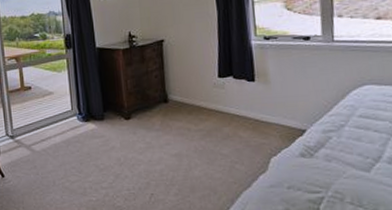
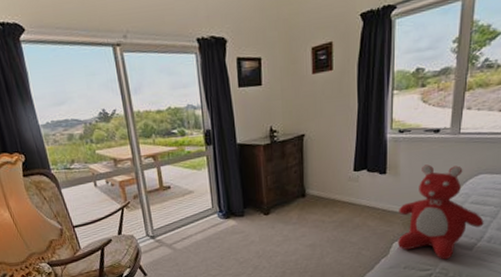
teddy bear: none [273,73,380,182] -> present [397,164,484,260]

